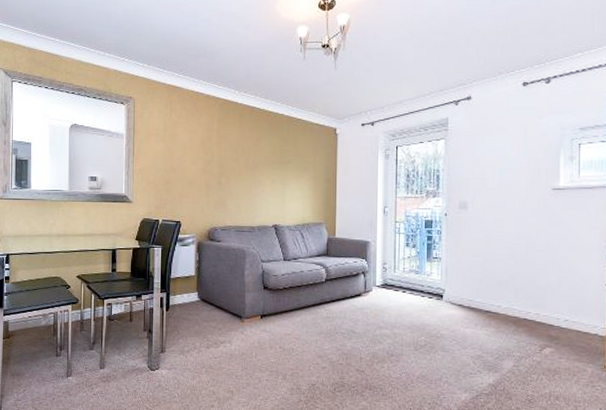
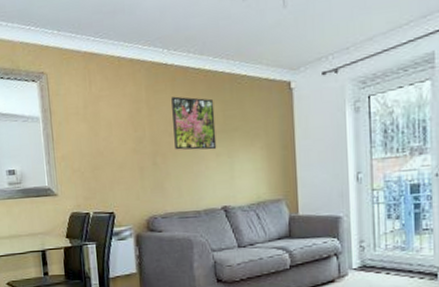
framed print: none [238,130,273,177] -> present [171,96,217,150]

